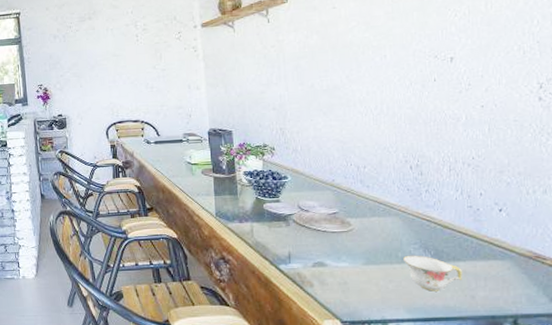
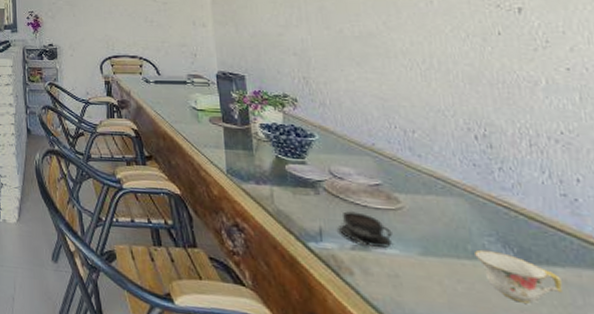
teacup: none [303,237,344,262] -> present [338,211,392,248]

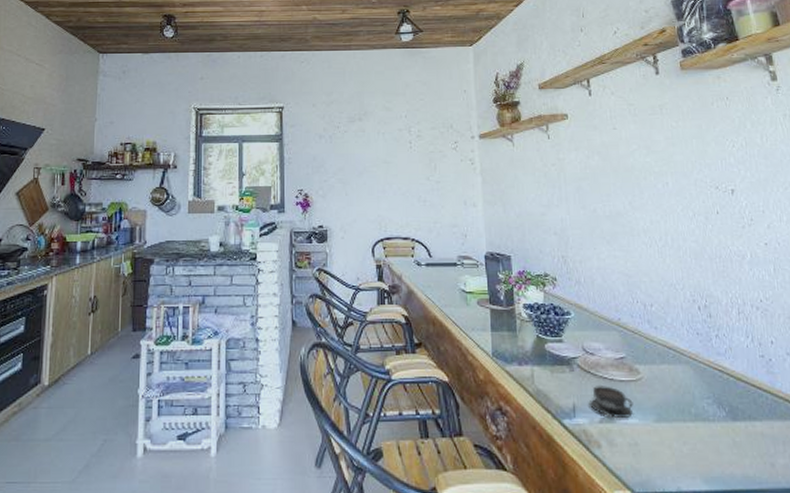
teacup: present [475,249,563,304] -> none [697,411,760,457]

